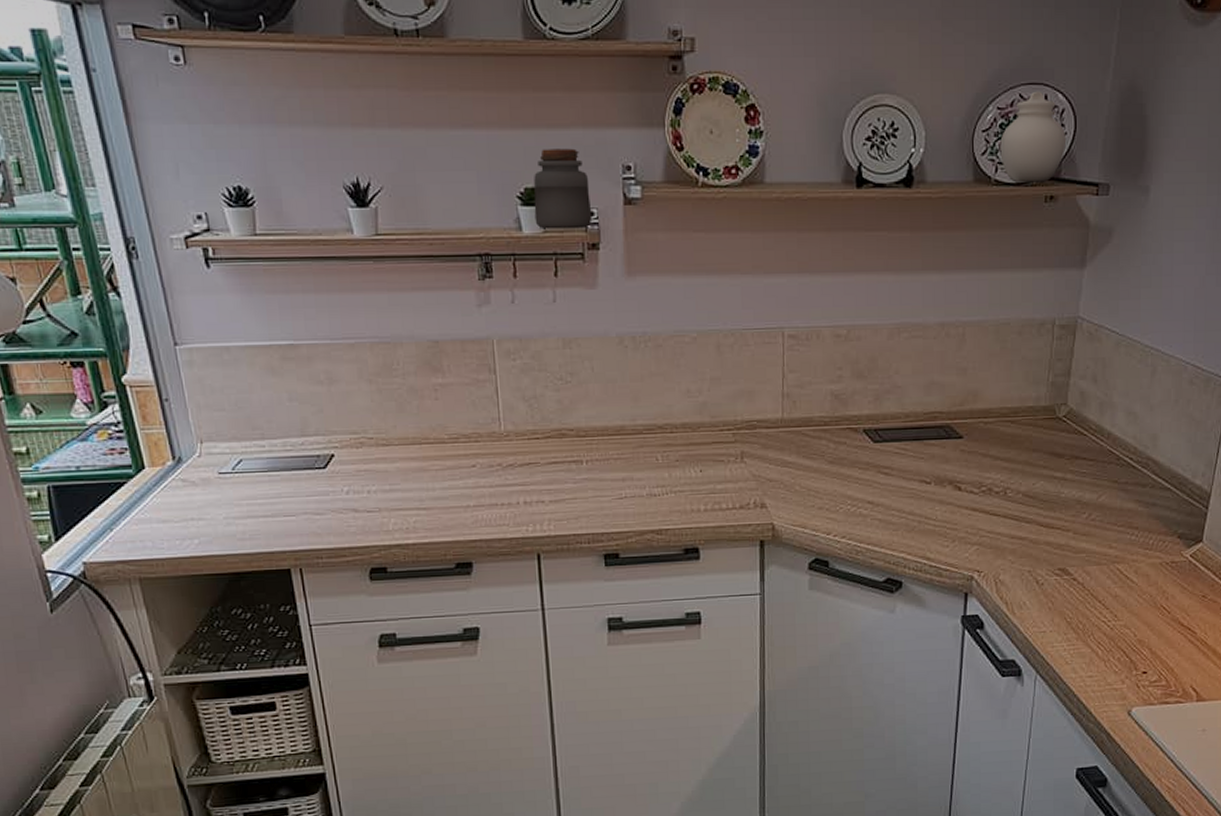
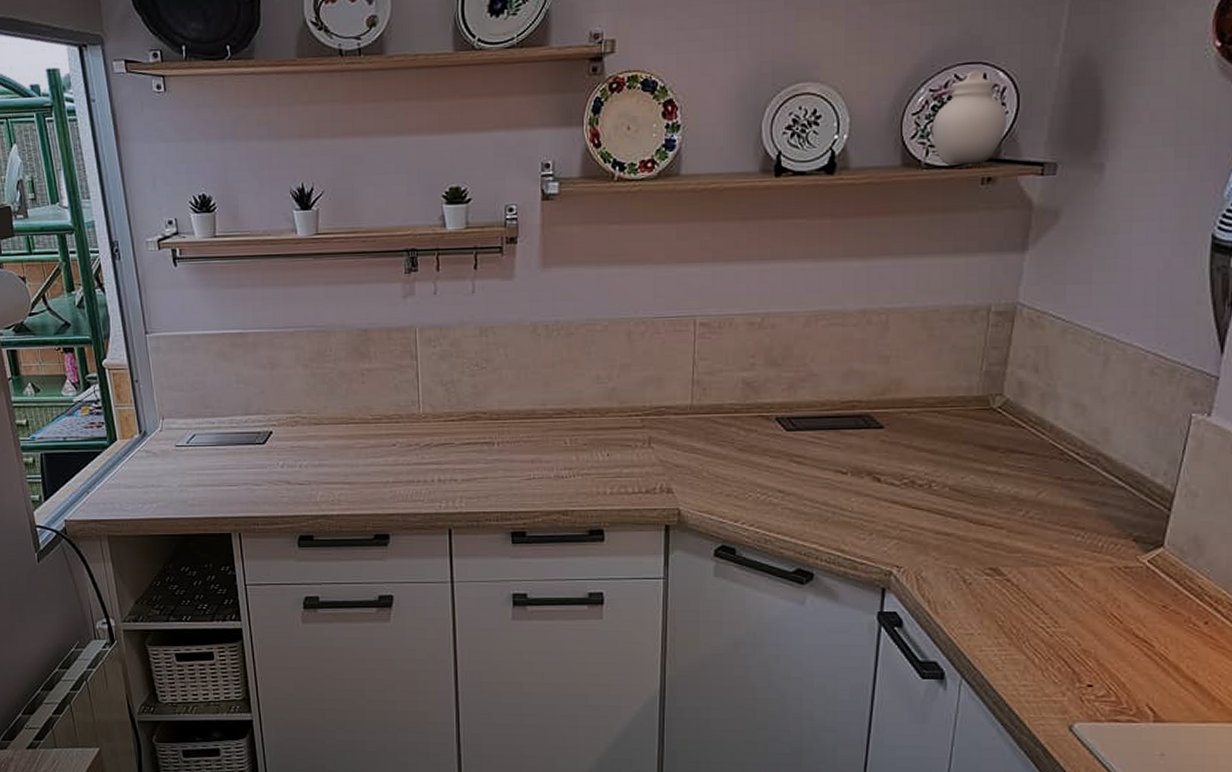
jar: present [534,148,593,229] -> none [458,149,512,226]

